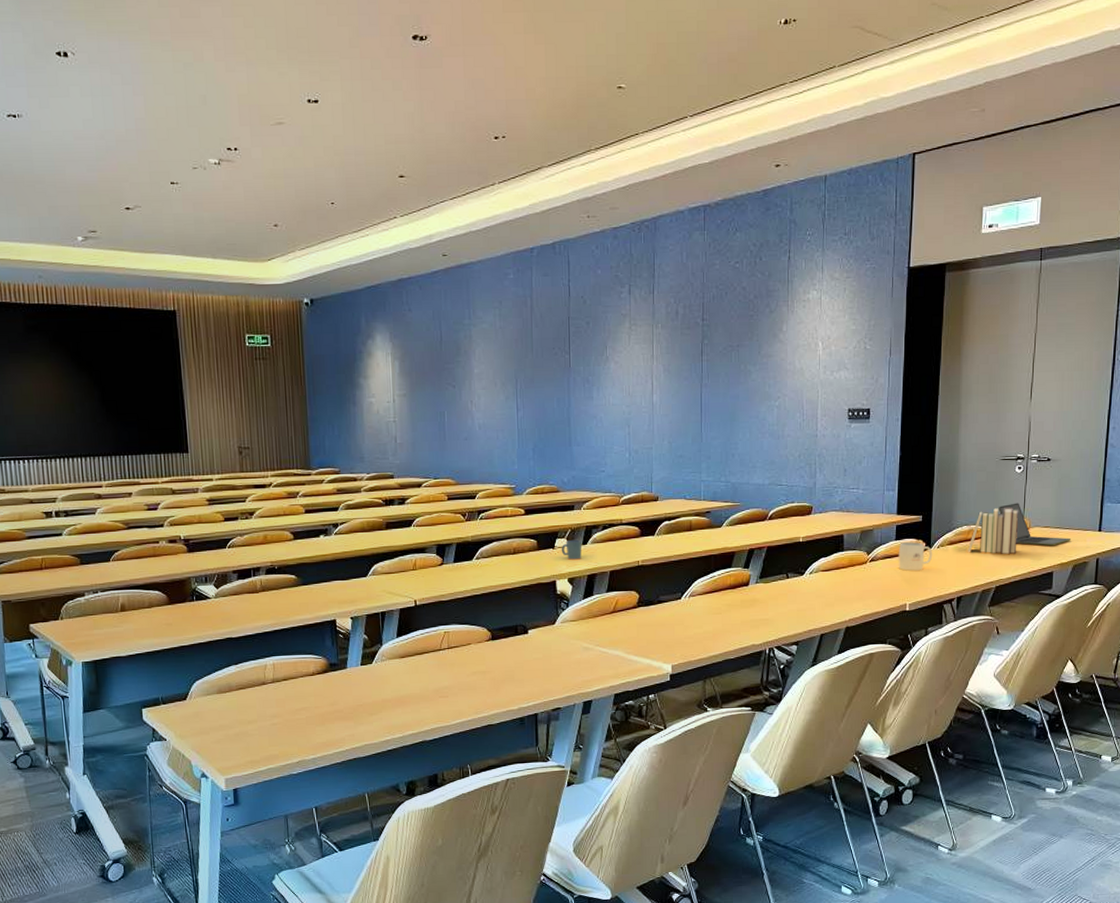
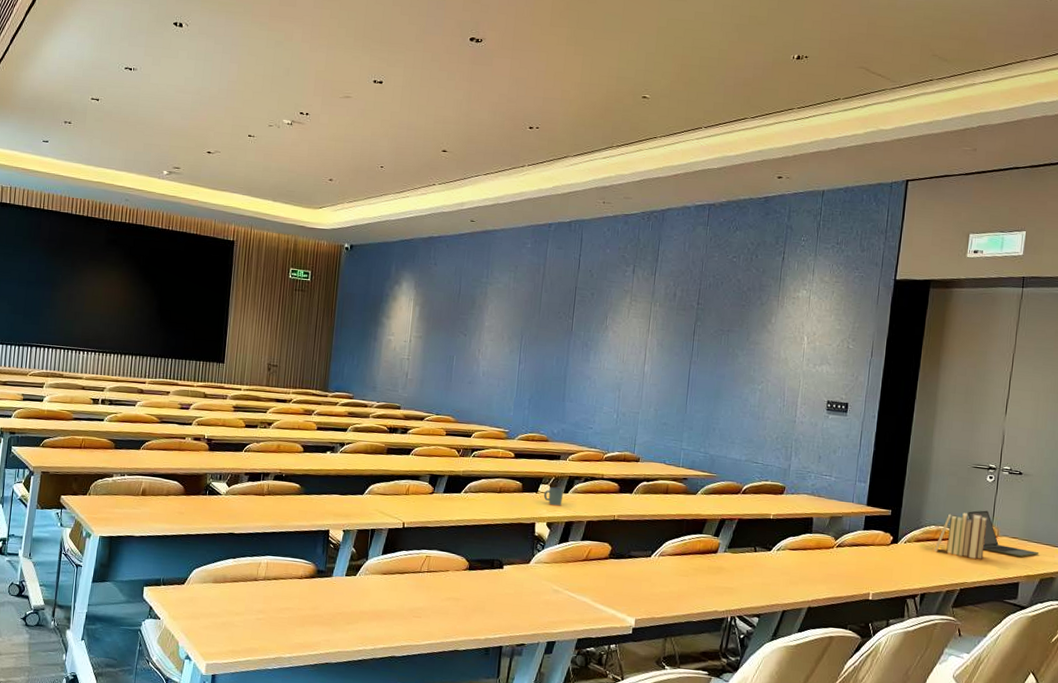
mug: present [898,542,933,572] -> none [864,533,900,563]

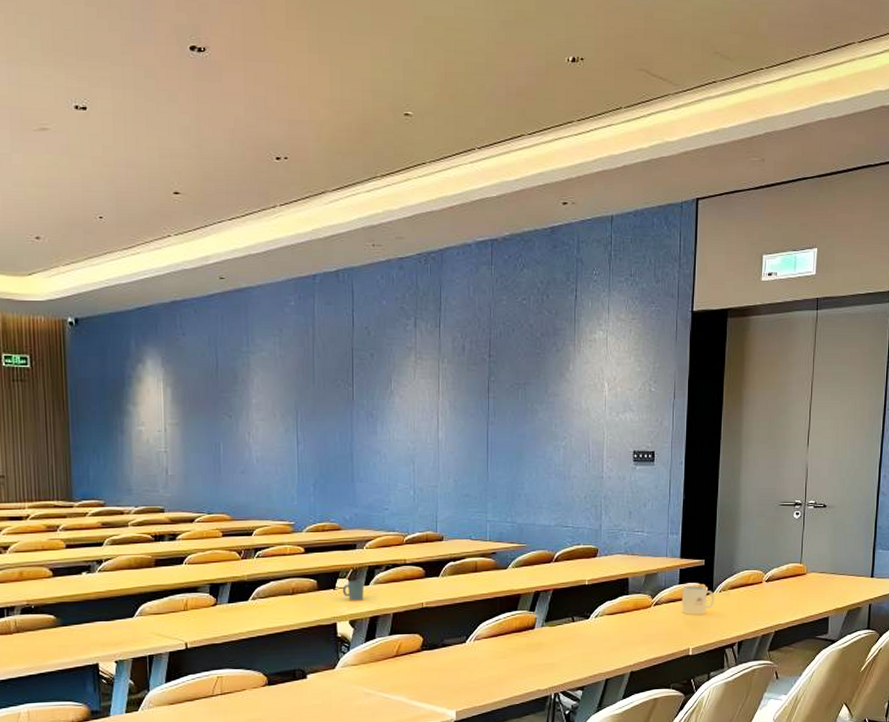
mug: none [864,533,900,563] -> present [681,586,715,616]
books: present [933,513,988,560] -> none [748,553,797,600]
laptop: present [967,510,1040,558] -> none [777,548,846,592]

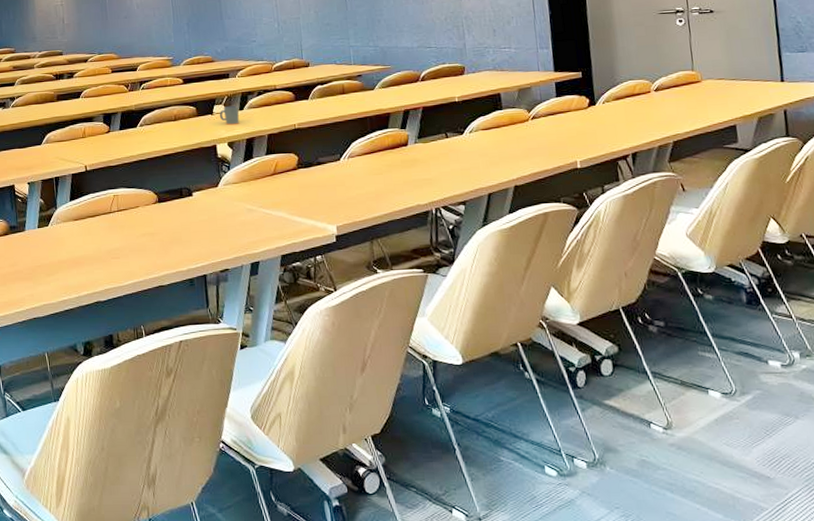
mug: present [681,586,715,616] -> none [560,98,599,129]

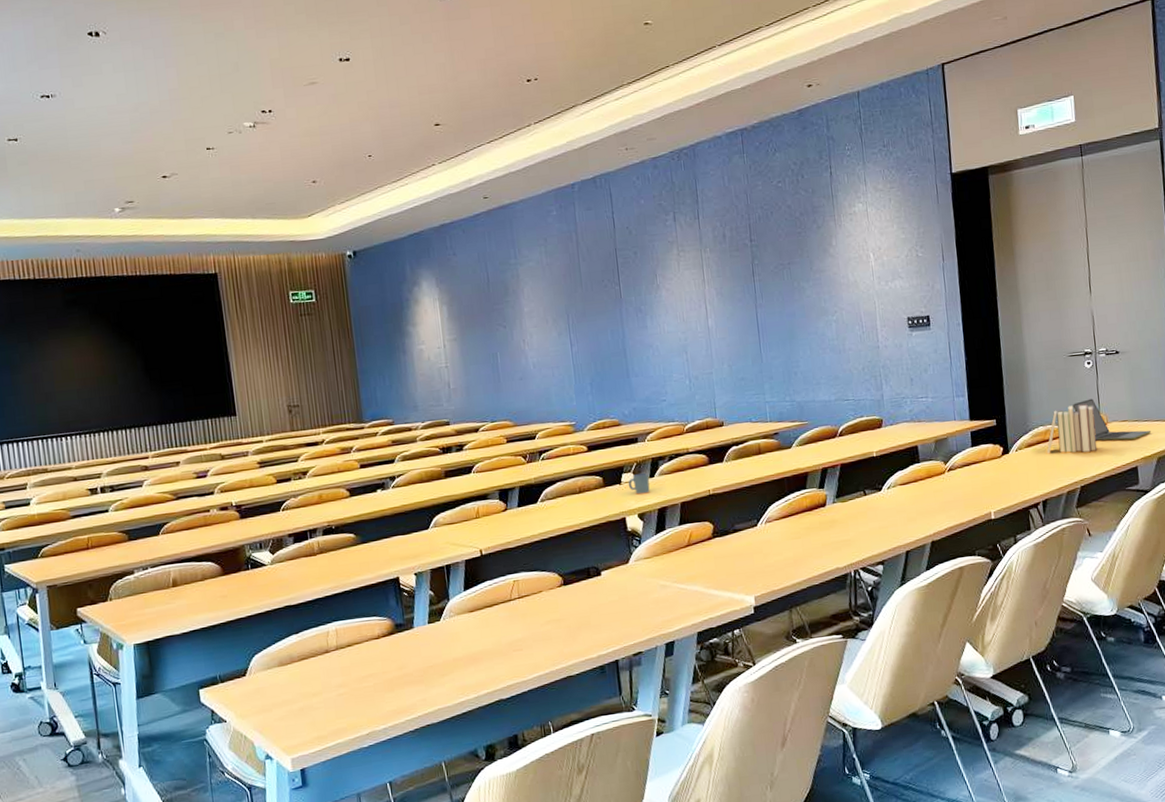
books: none [635,61,692,109] -> present [1046,404,1098,454]
laptop: none [663,55,751,99] -> present [1072,398,1152,441]

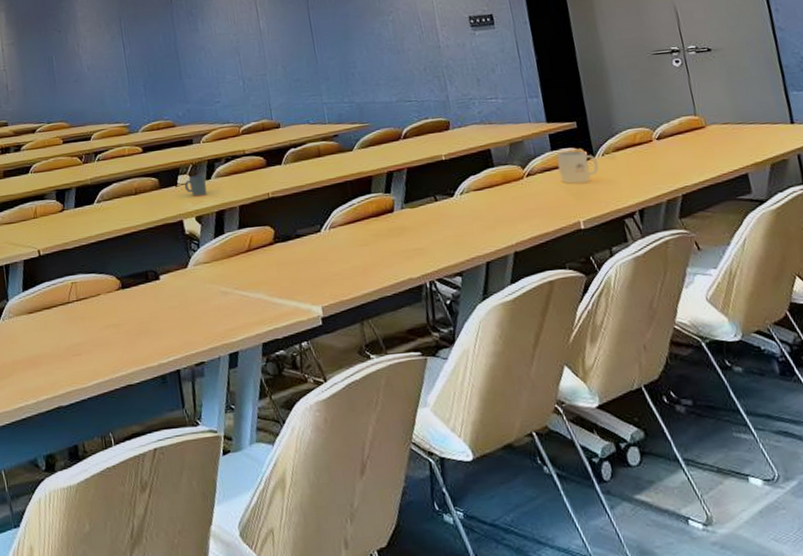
mug: none [975,447,1012,479] -> present [557,151,599,185]
books: present [1046,404,1098,454] -> none [637,105,698,159]
laptop: present [1072,398,1152,441] -> none [663,99,760,146]

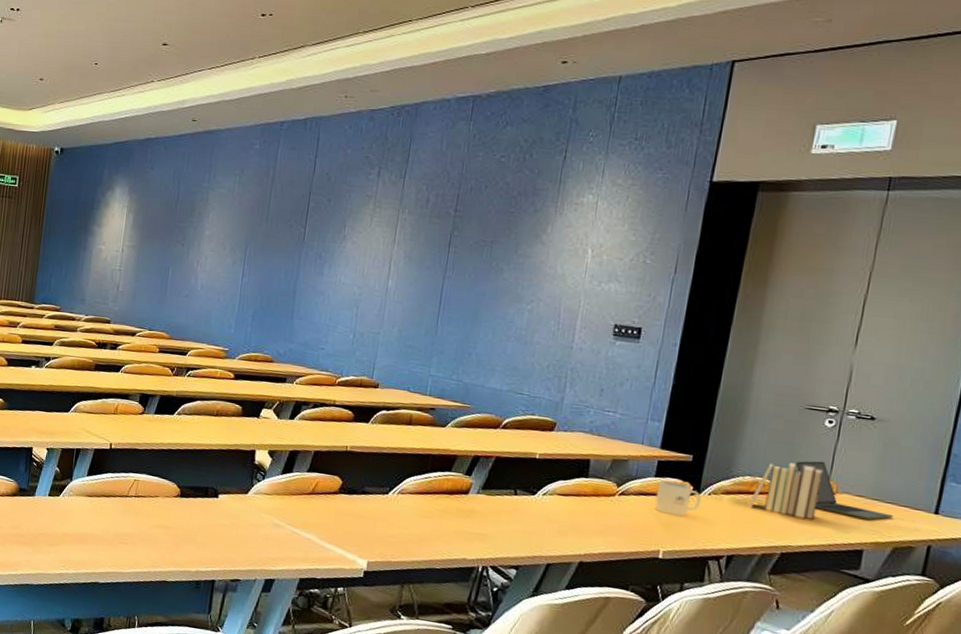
mug: present [184,174,207,197] -> none [265,412,290,434]
books: none [637,105,698,159] -> present [747,462,824,520]
laptop: none [663,99,760,146] -> present [795,461,894,521]

